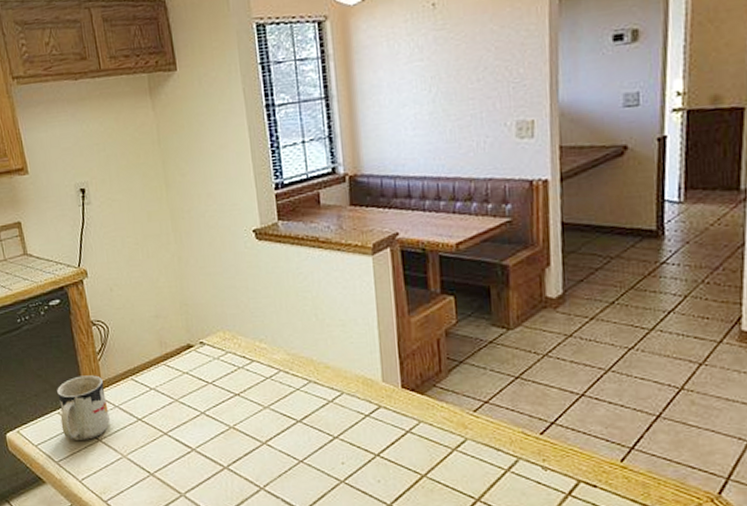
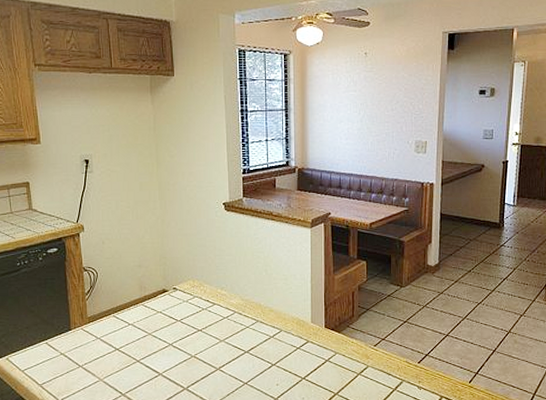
mug: present [57,375,110,440] -> none [47,312,91,366]

